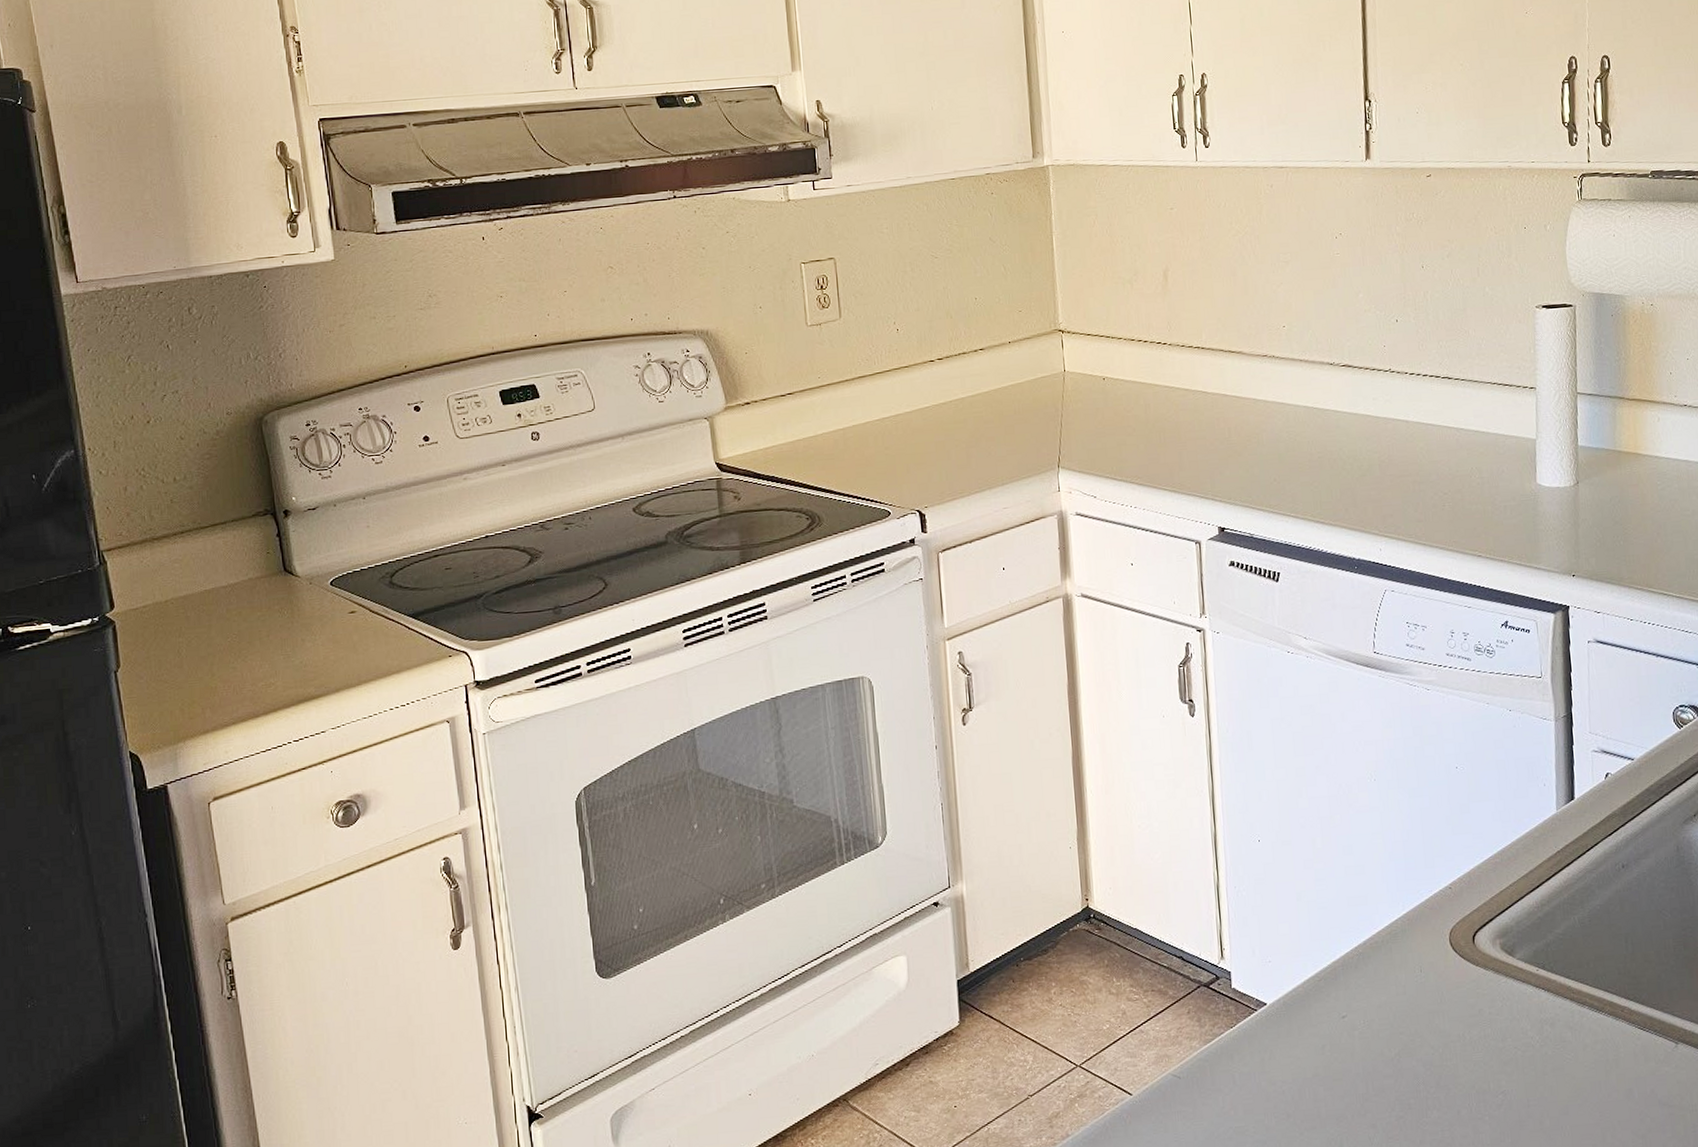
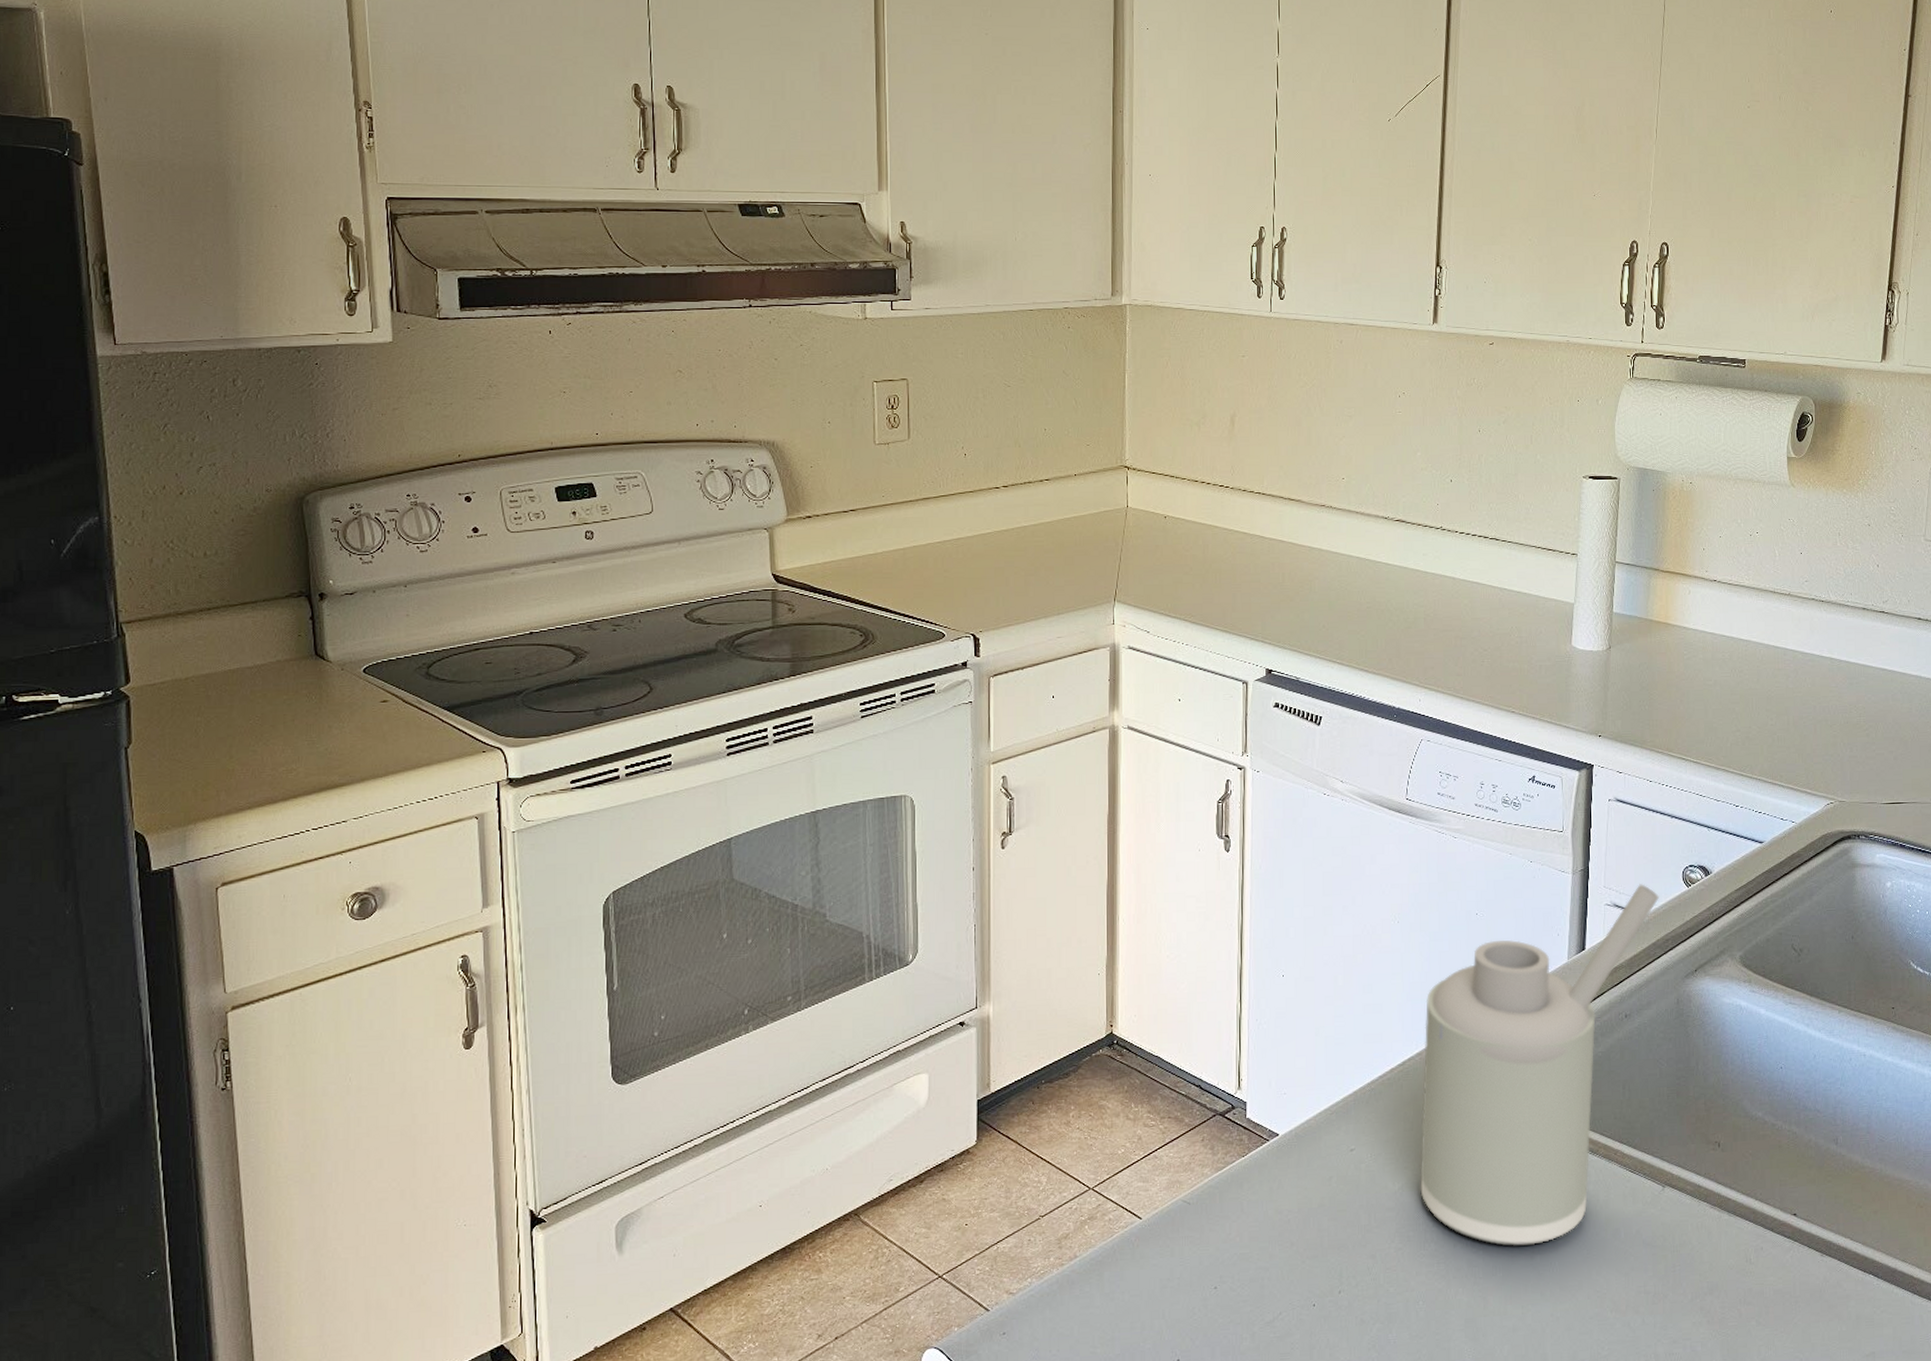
soap dispenser: none [1409,727,1650,1111] -> present [1420,884,1659,1246]

